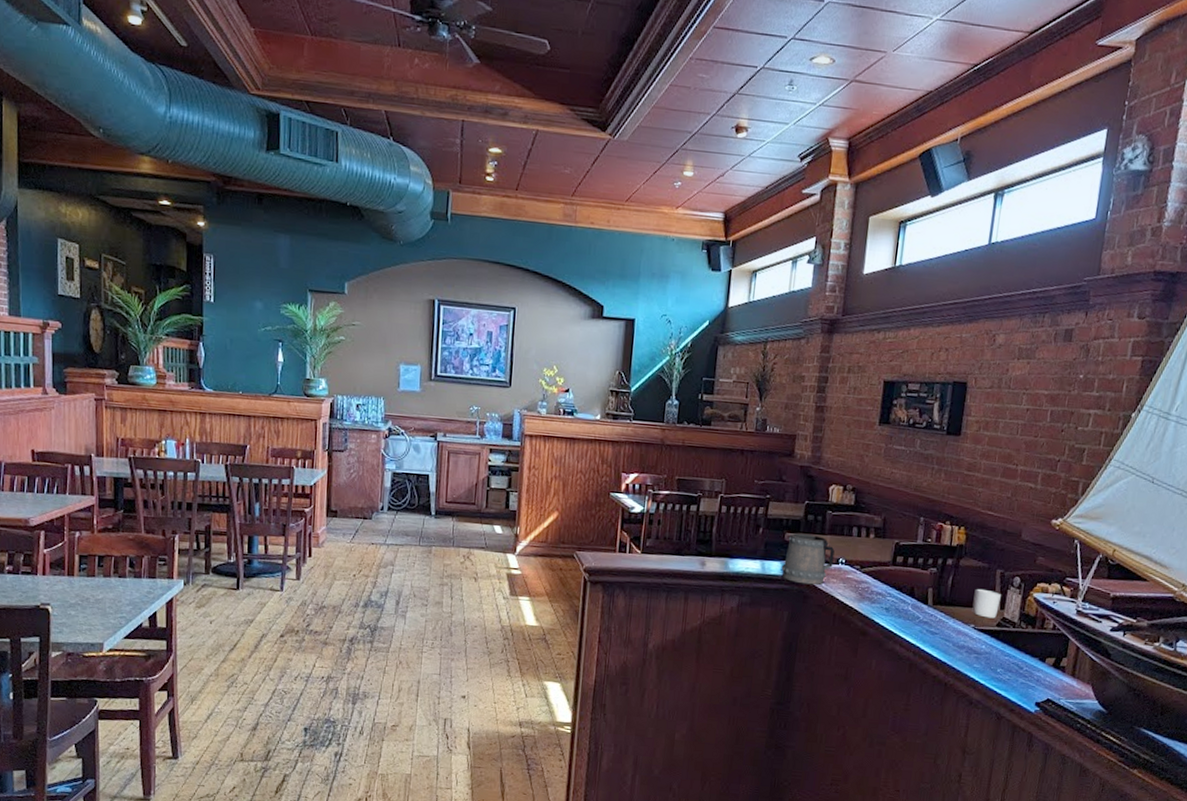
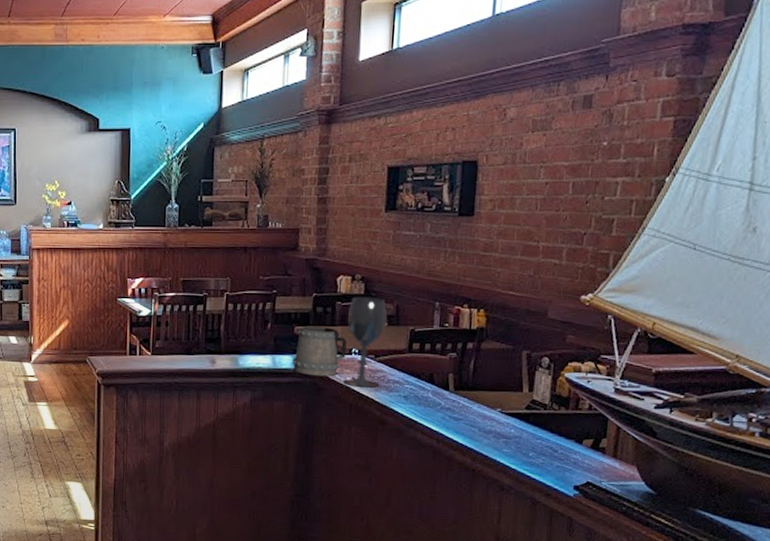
wine glass: none [828,506,875,599] -> present [343,296,388,389]
mug: present [972,588,1002,619] -> none [497,371,530,401]

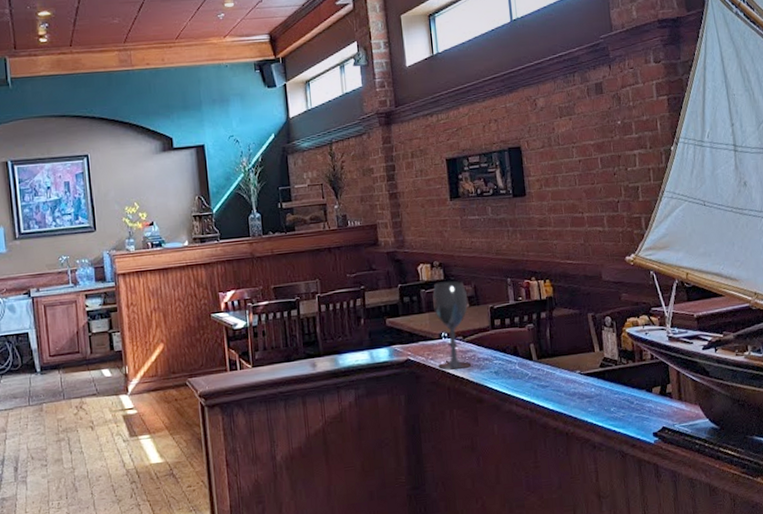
beer mug: present [292,325,347,377] -> none [389,315,437,366]

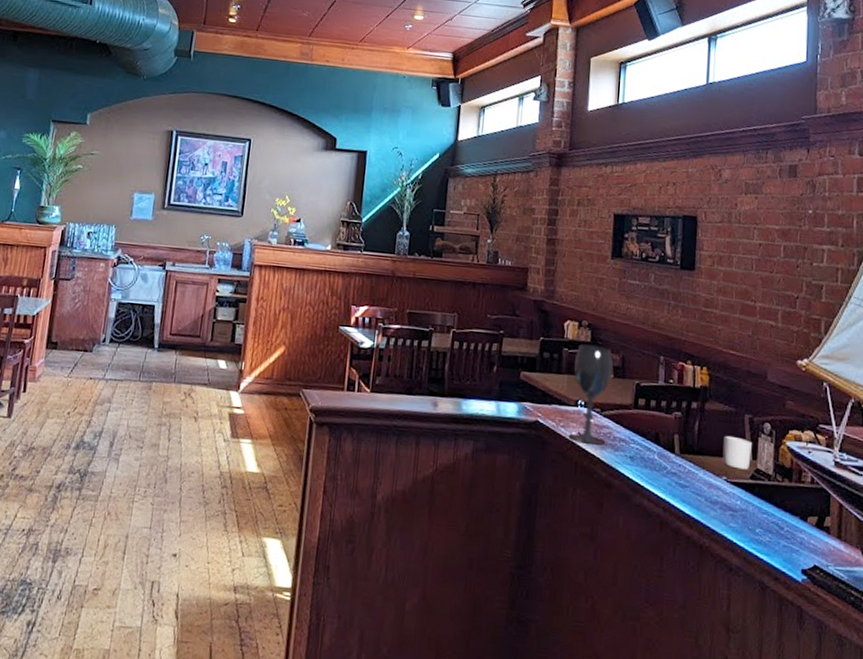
mug: none [572,334,599,362] -> present [722,435,753,470]

